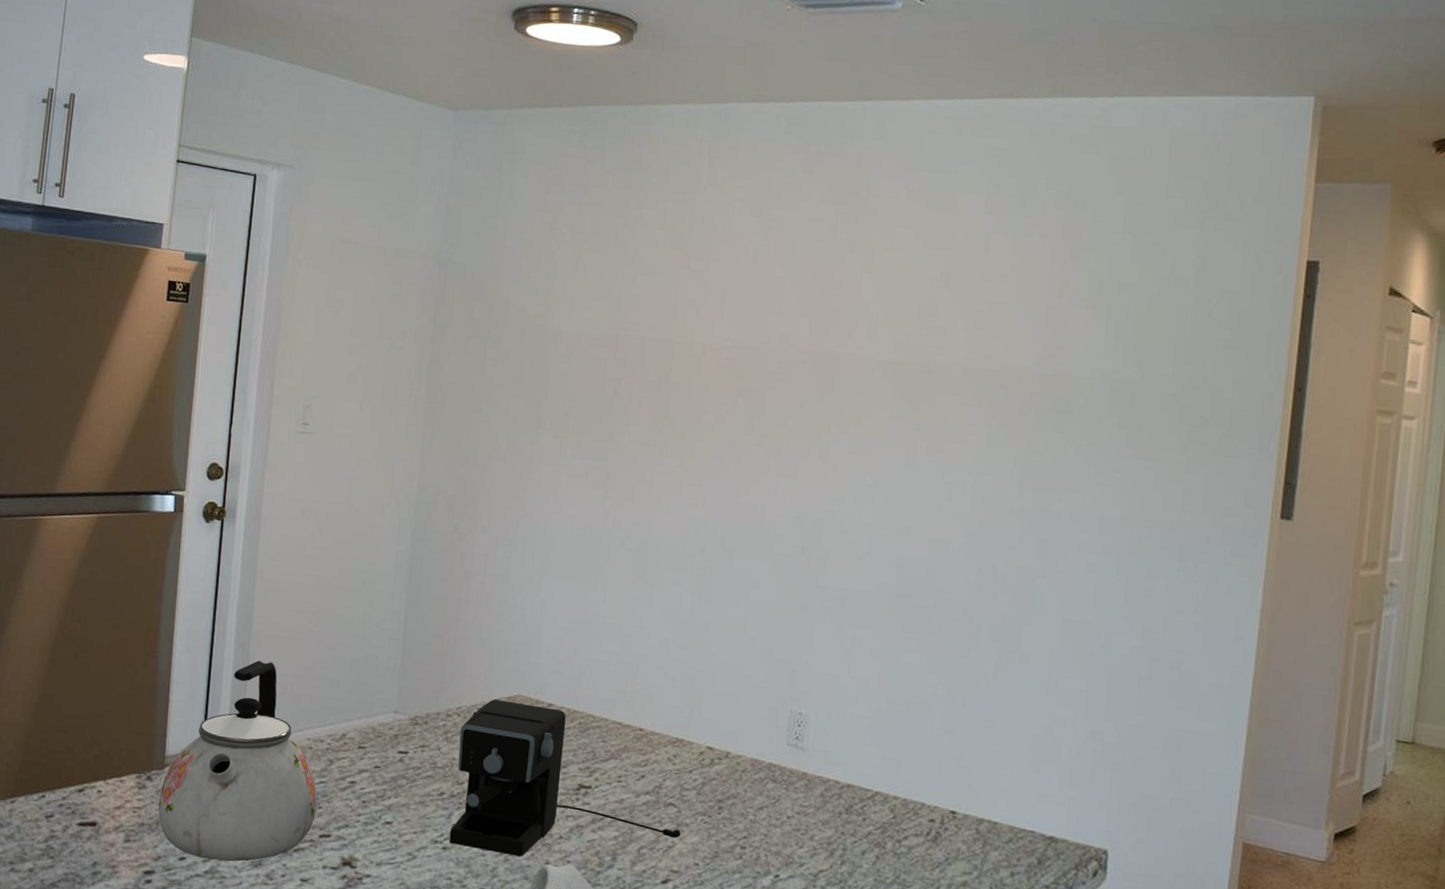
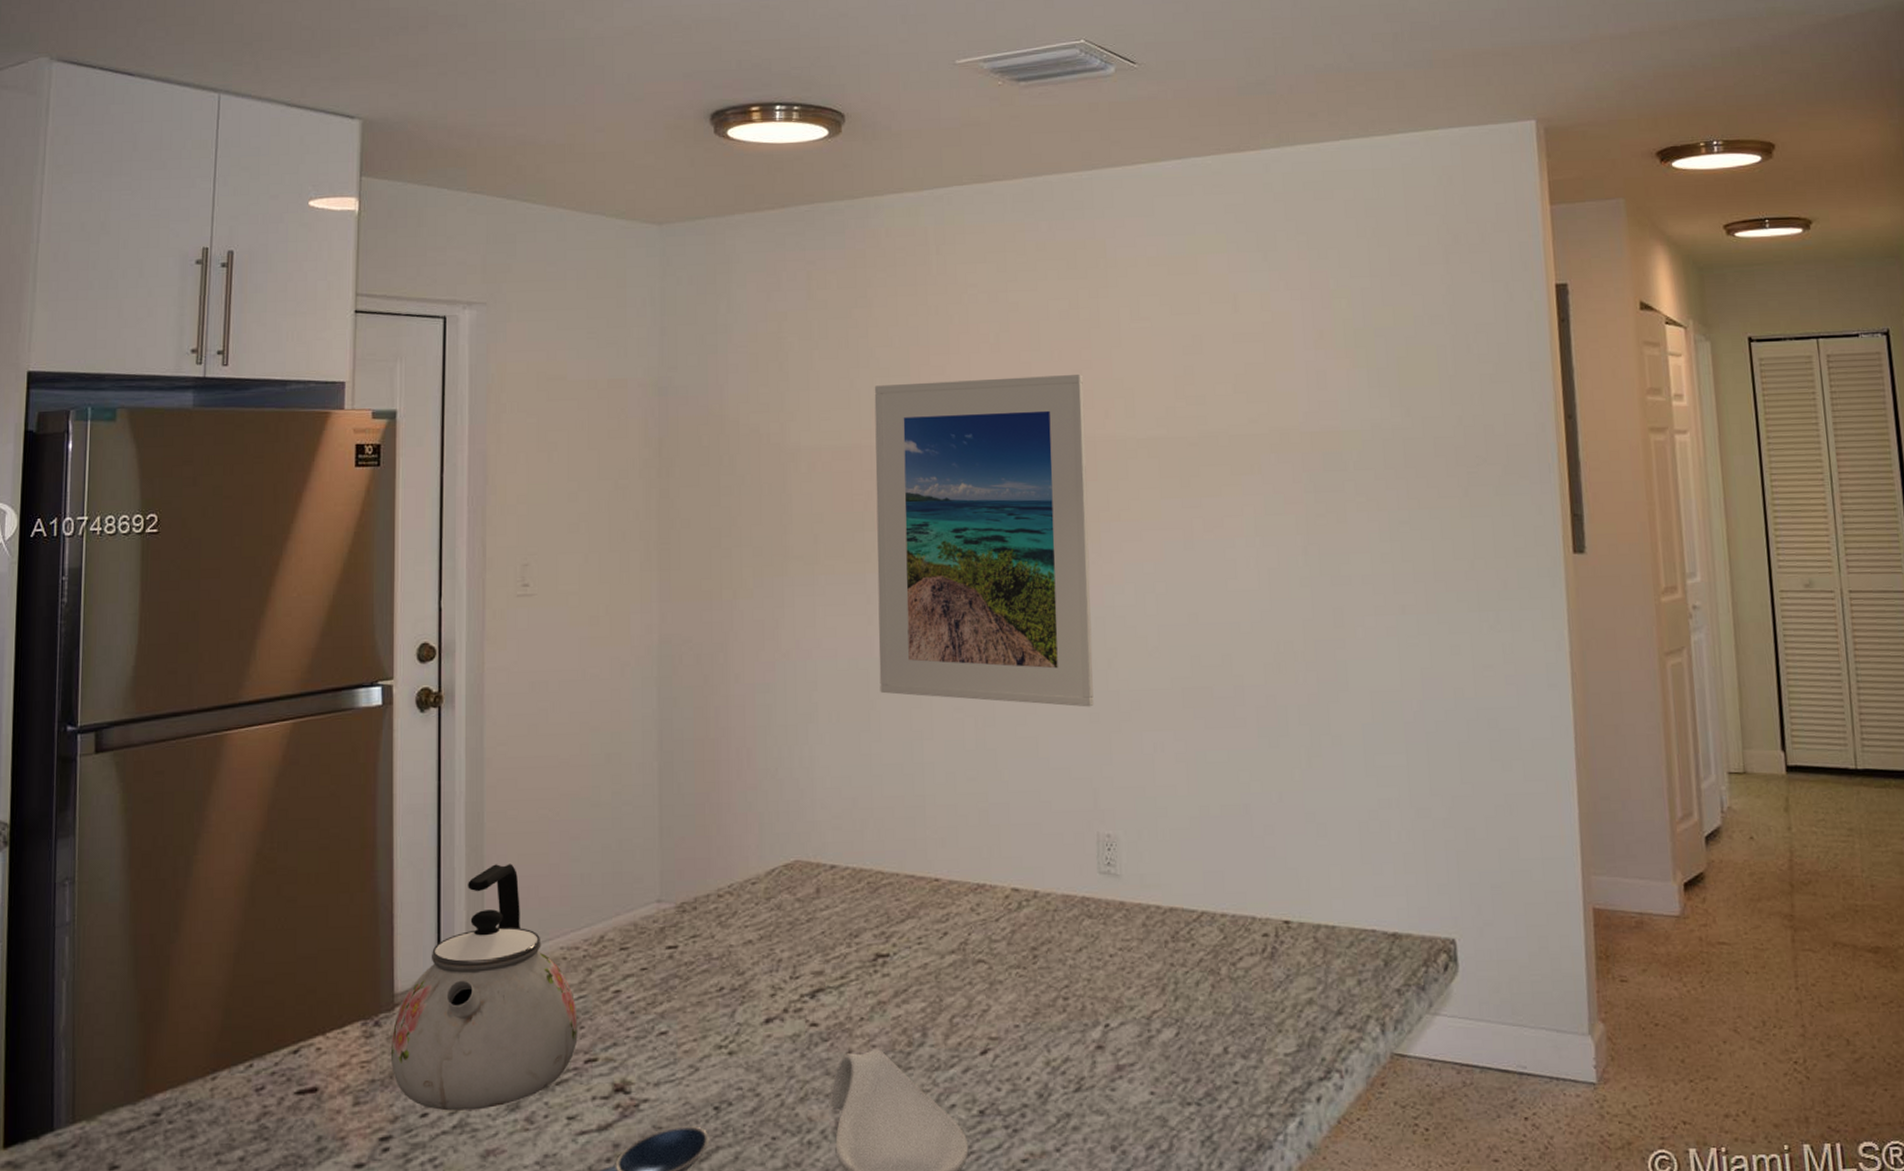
coffee maker: present [449,699,681,857] -> none [735,869,995,1049]
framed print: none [609,282,832,599] -> present [874,375,1094,707]

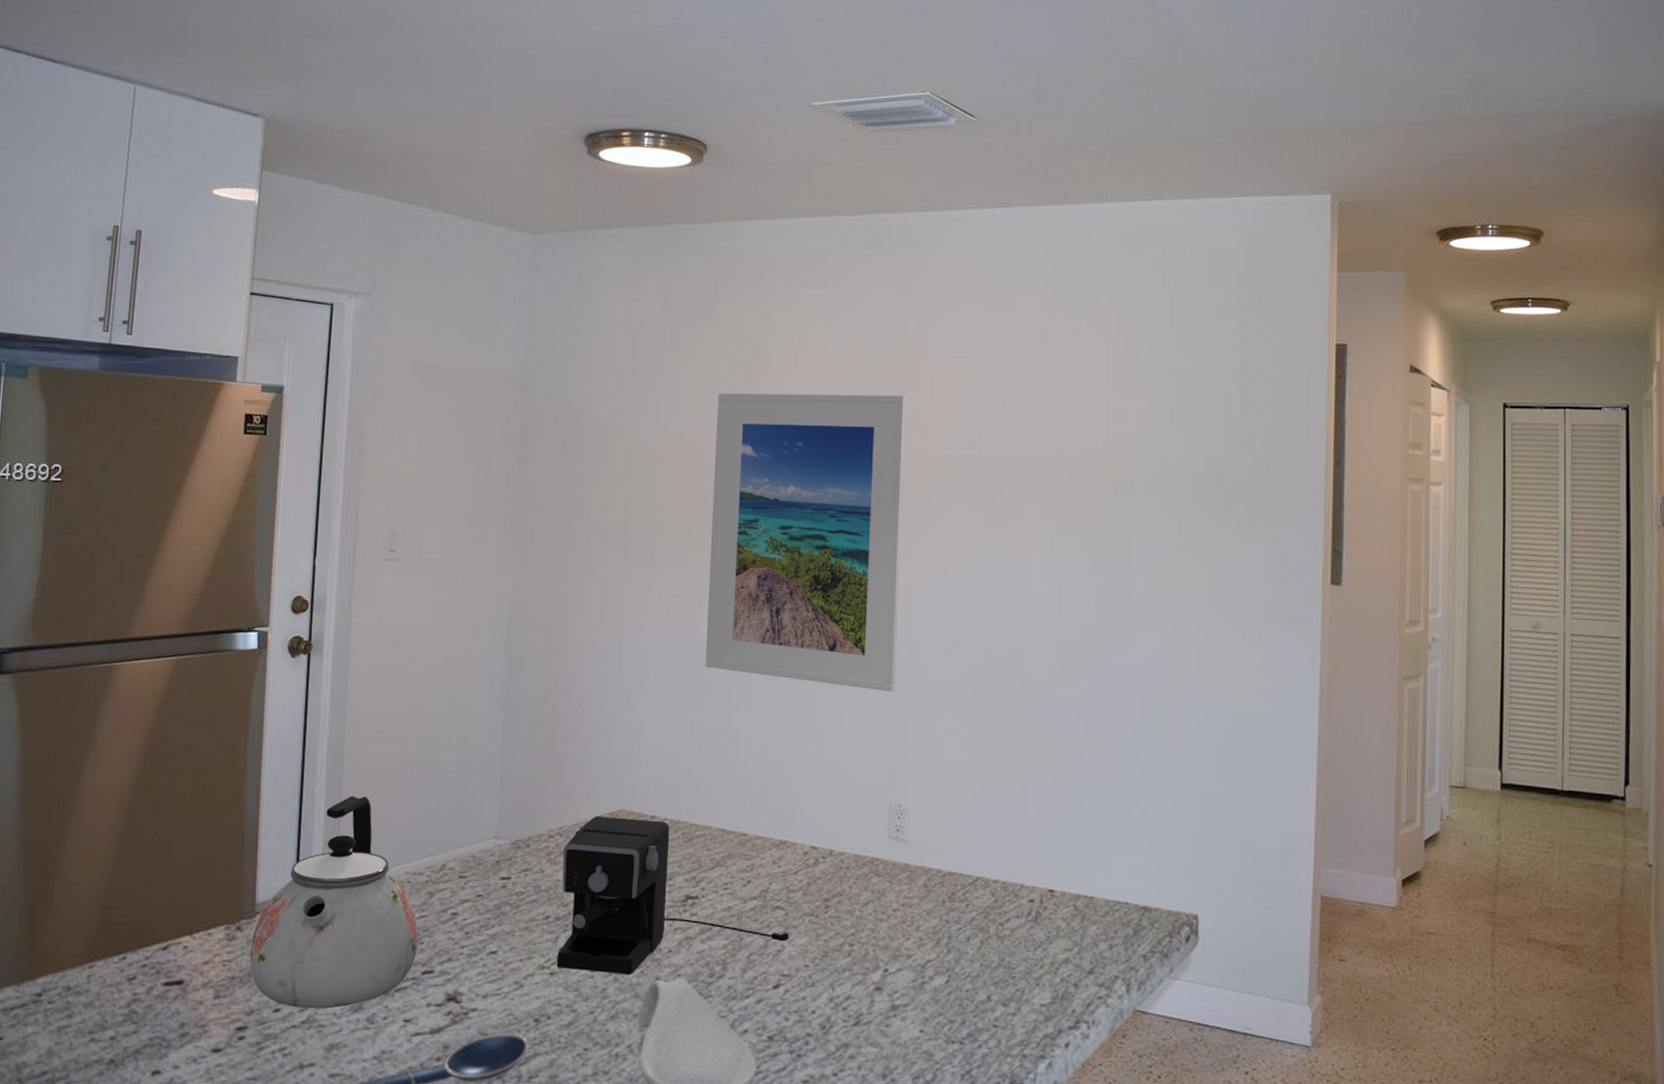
coffee maker: none [735,869,995,1049] -> present [556,816,789,975]

